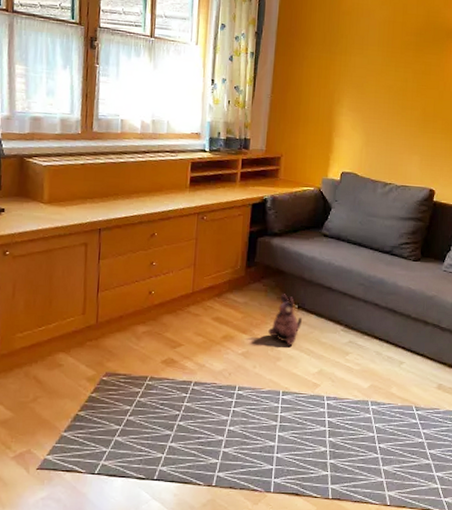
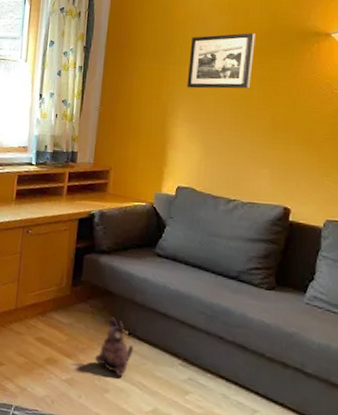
picture frame: none [351,28,412,81] -> present [187,33,255,89]

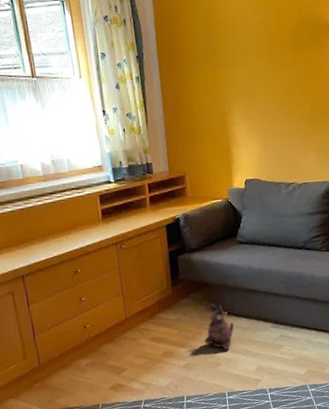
picture frame: present [187,33,255,89] -> none [234,30,290,88]

